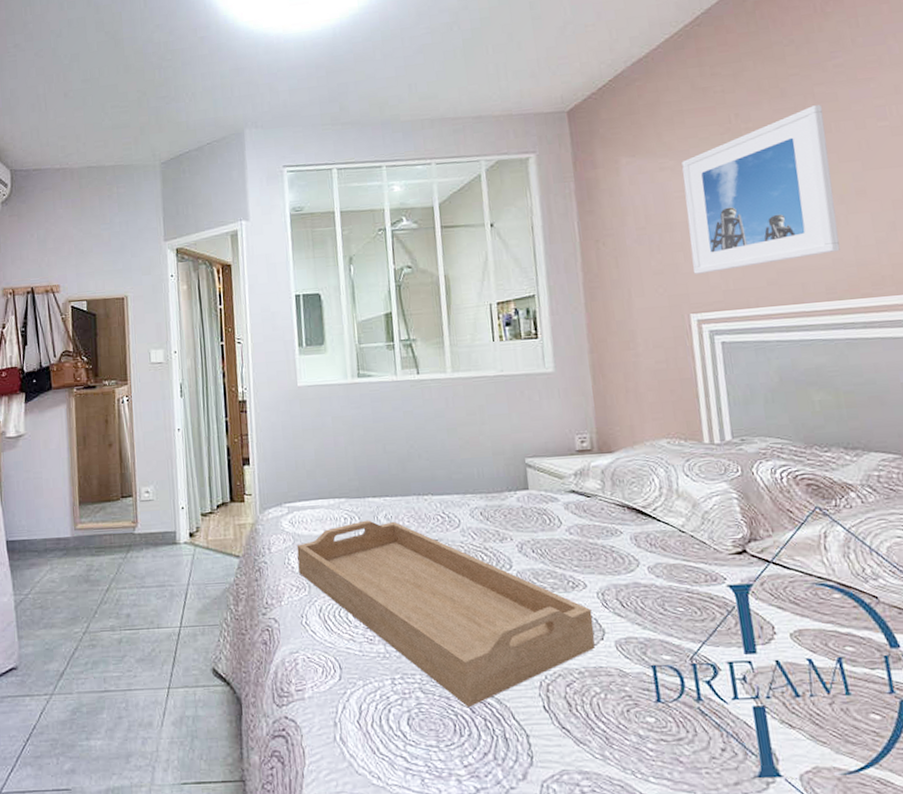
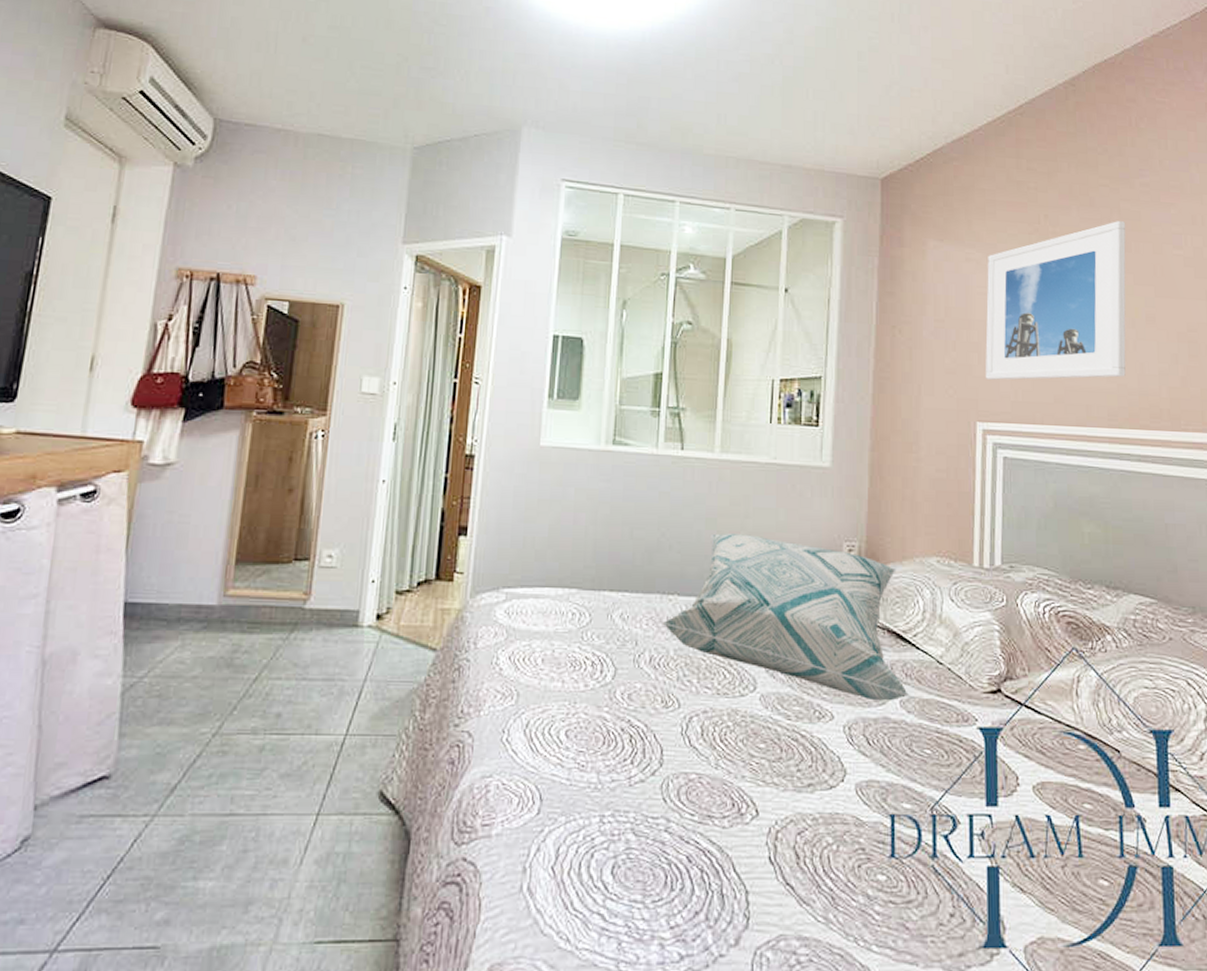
serving tray: present [296,520,595,708] -> none [508,618,835,856]
decorative pillow: none [421,438,658,569] -> present [662,533,911,701]

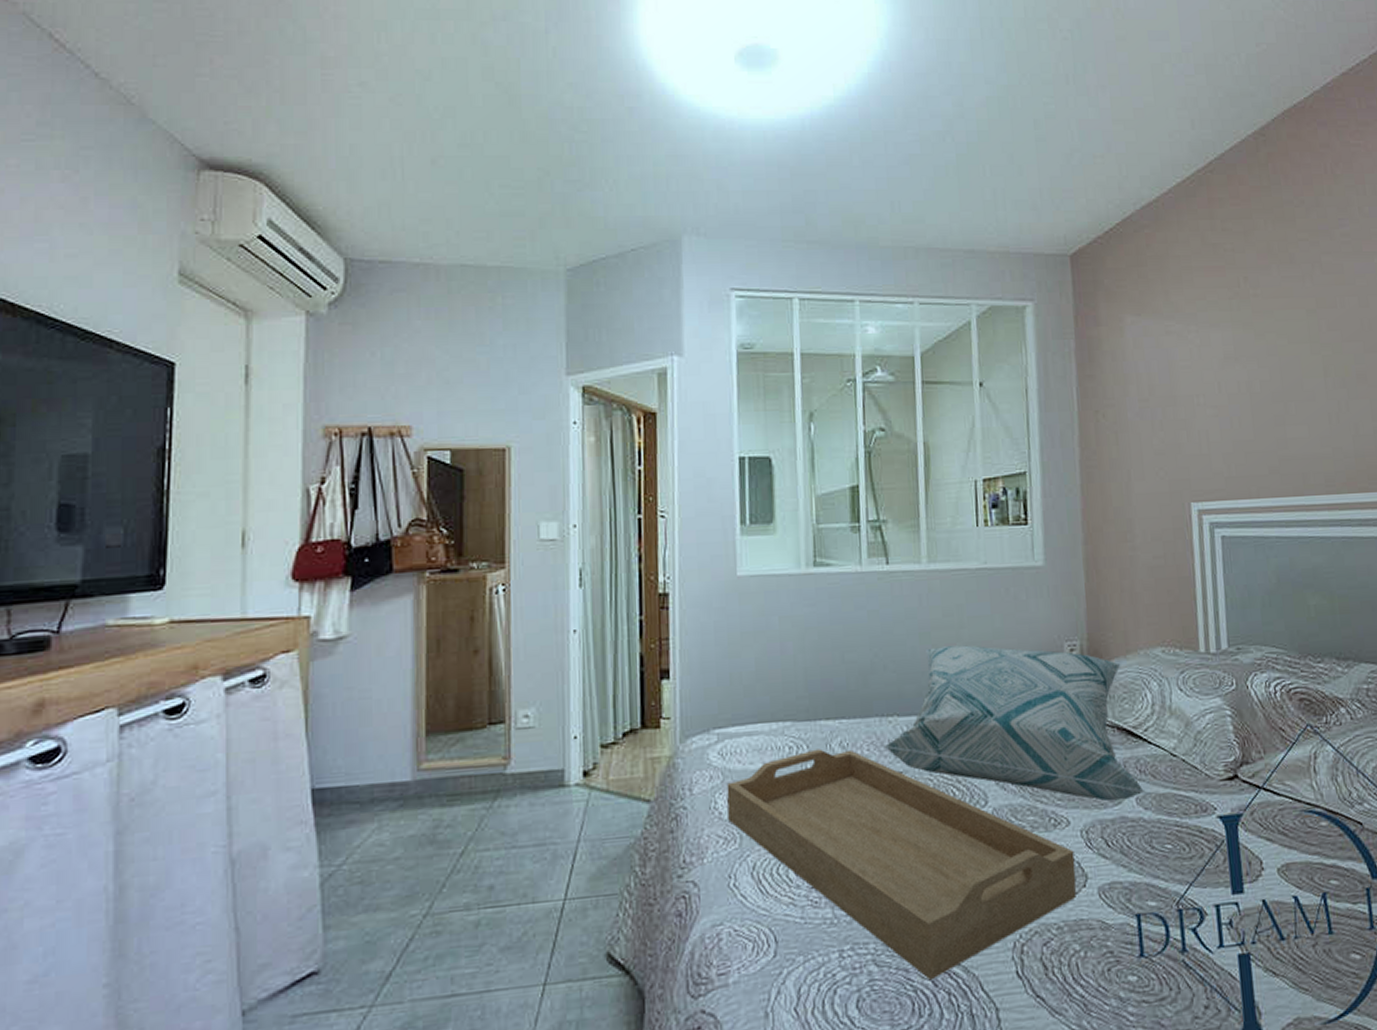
serving tray: none [508,618,835,856] -> present [726,749,1076,981]
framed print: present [985,221,1126,380] -> none [1188,276,1340,457]

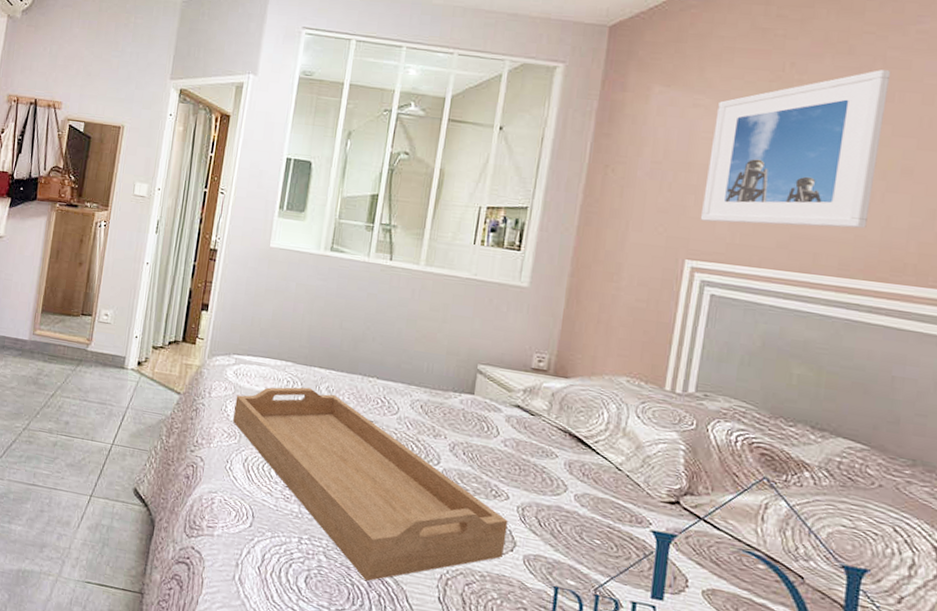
decorative pillow: present [884,645,1147,802] -> none [361,332,587,494]
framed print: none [1188,276,1340,457] -> present [700,70,891,228]

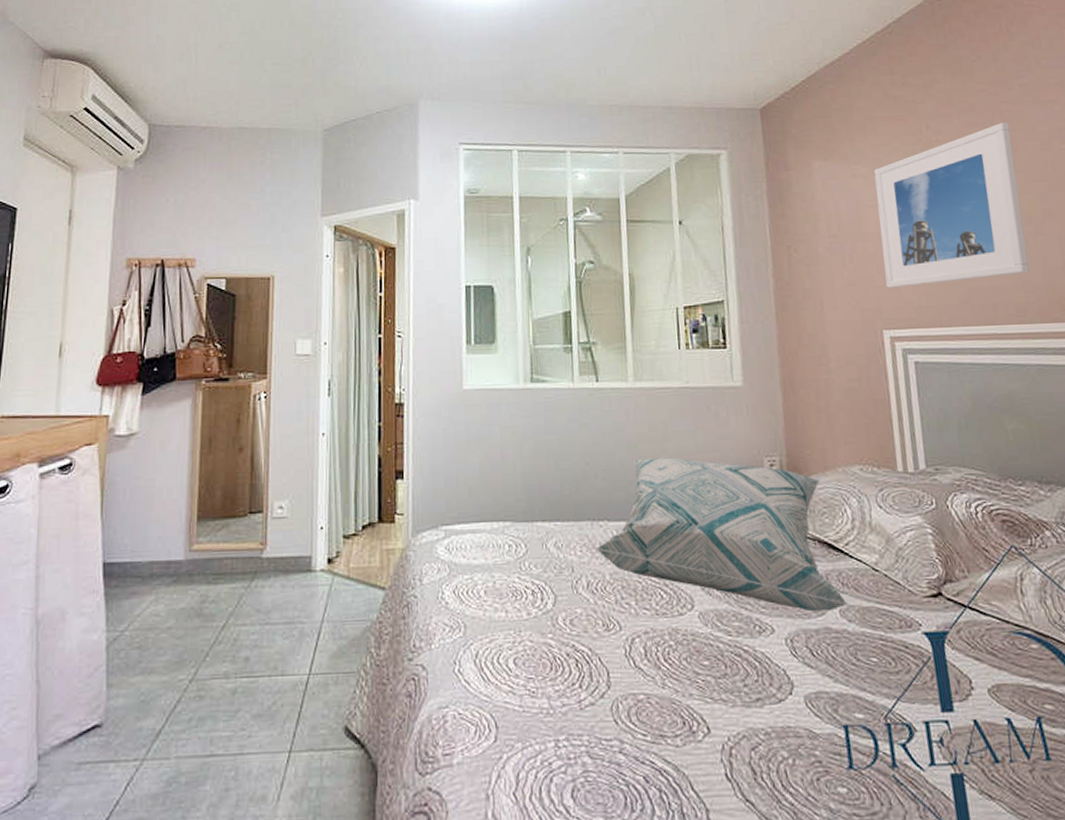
serving tray: present [233,387,508,582] -> none [452,548,783,777]
decorative pillow: none [361,332,587,494] -> present [595,457,851,612]

